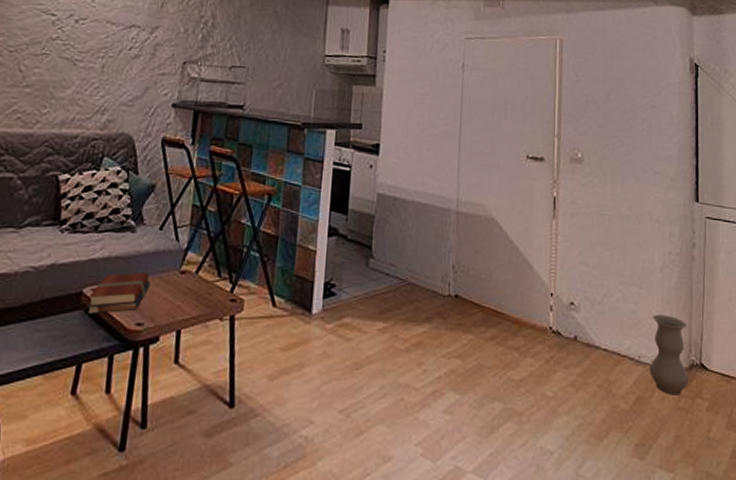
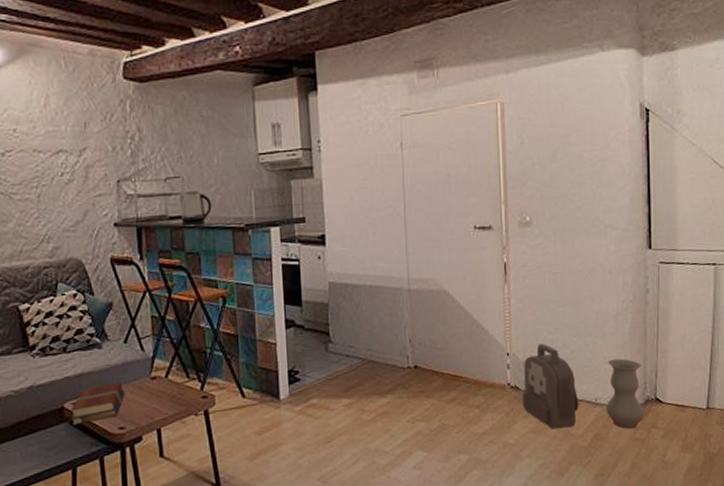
kettle: none [239,81,272,118] -> present [179,190,212,226]
backpack: none [563,287,622,386] -> present [522,343,579,429]

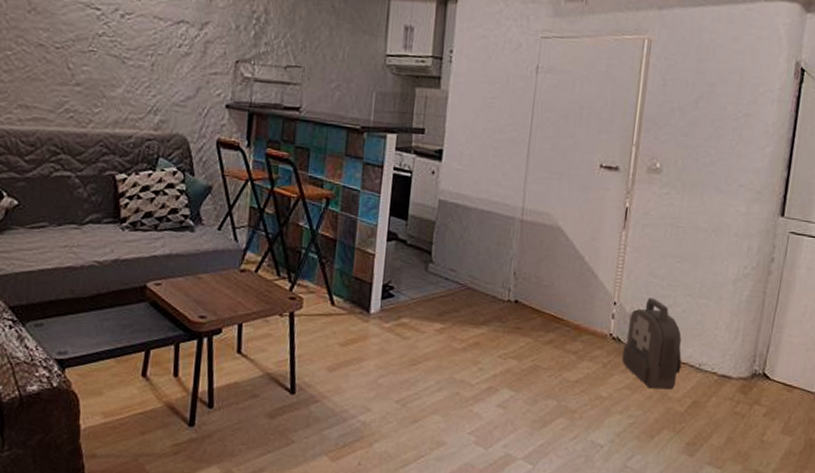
books: present [71,382,125,425] -> none [152,269,211,307]
kettle: present [179,190,212,226] -> none [295,82,330,120]
vase: present [606,358,644,429] -> none [709,326,755,401]

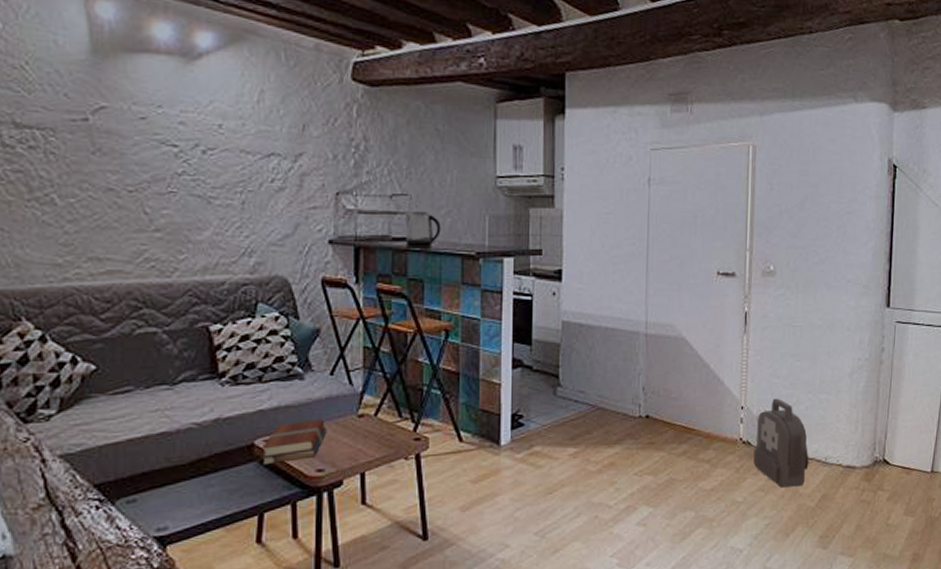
books: none [152,269,211,307] -> present [262,418,327,465]
kettle: none [295,82,330,120] -> present [405,210,441,250]

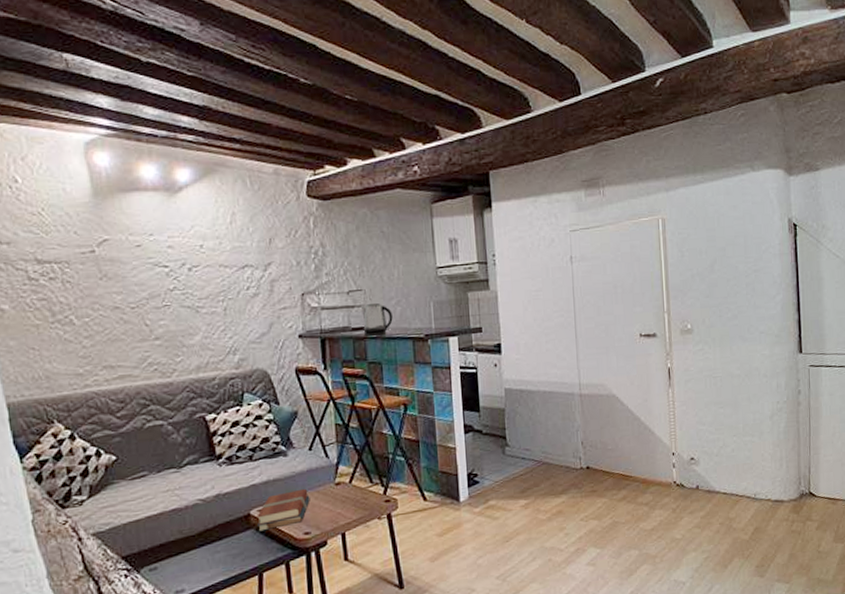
backpack: present [753,398,809,488] -> none [687,443,740,524]

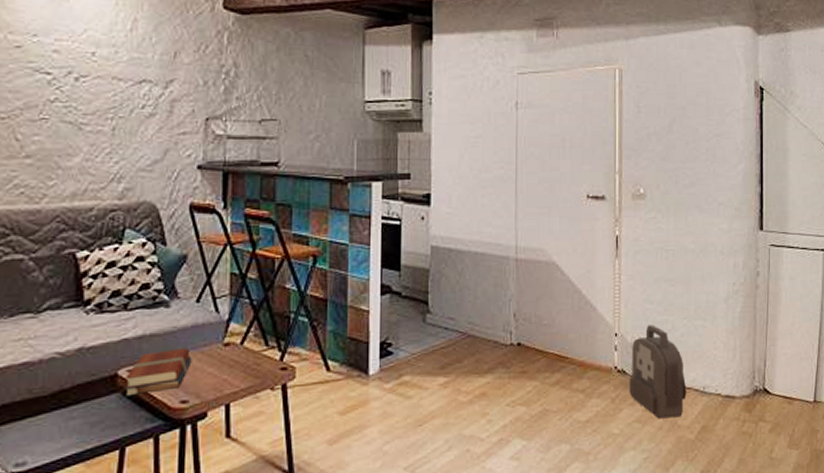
kettle: present [361,302,393,336] -> none [274,135,309,175]
backpack: none [687,443,740,524] -> present [629,324,687,419]

